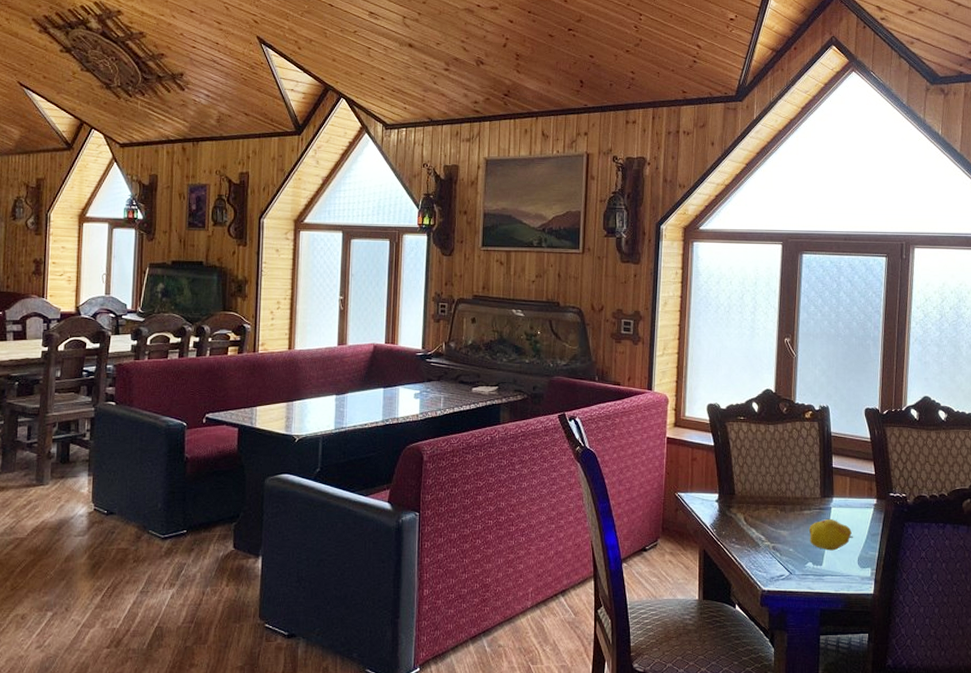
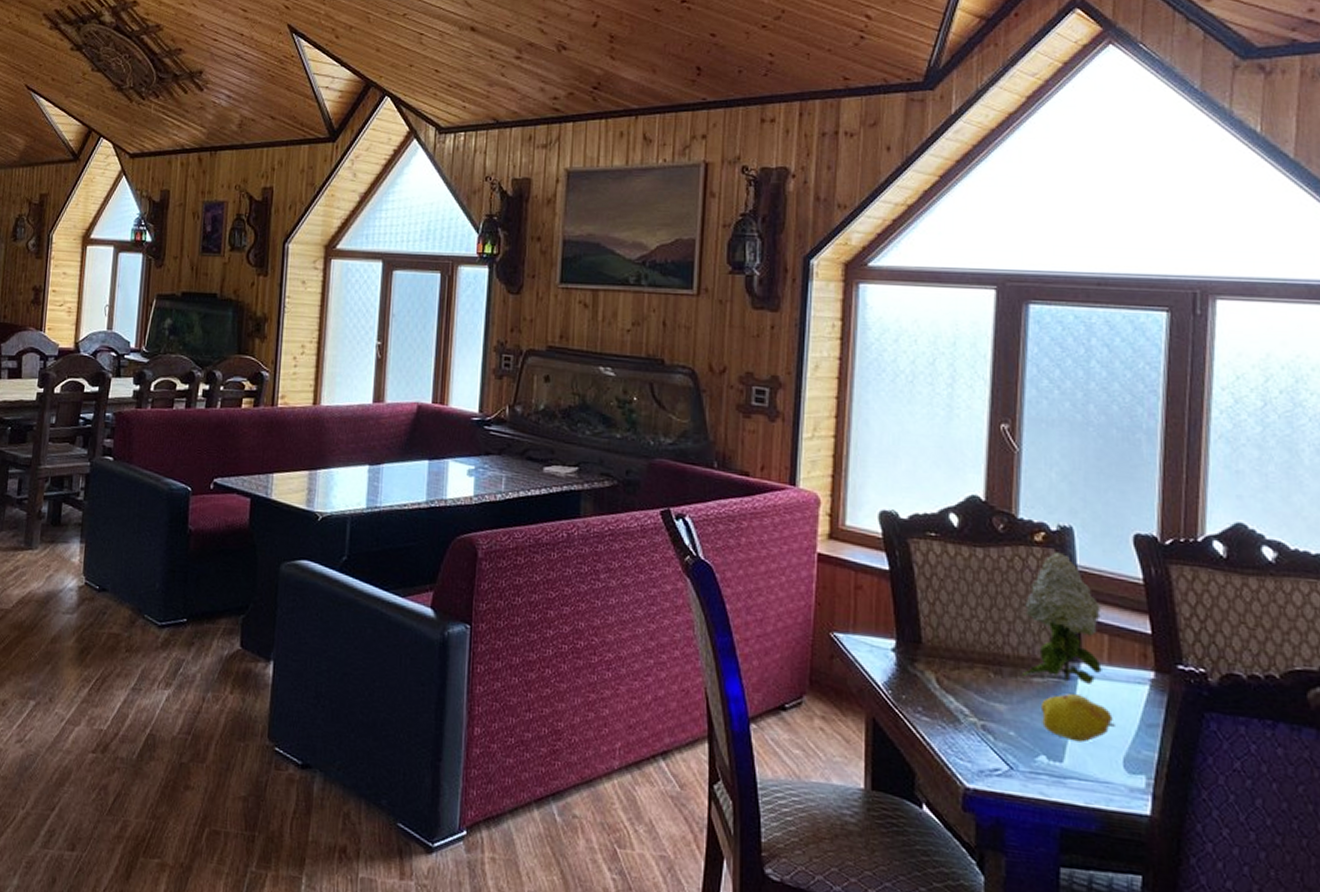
flower: none [797,424,846,512] -> present [1021,552,1102,686]

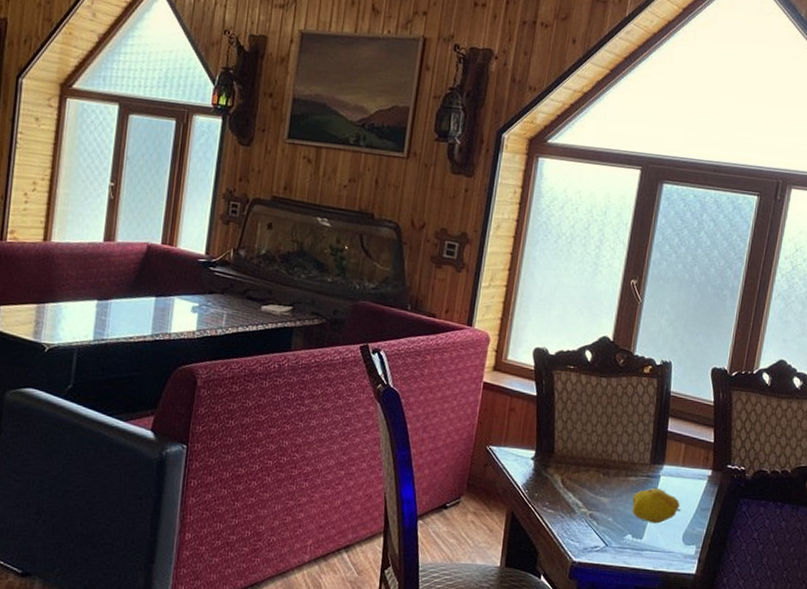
flower: present [1021,552,1102,686] -> none [622,381,684,482]

